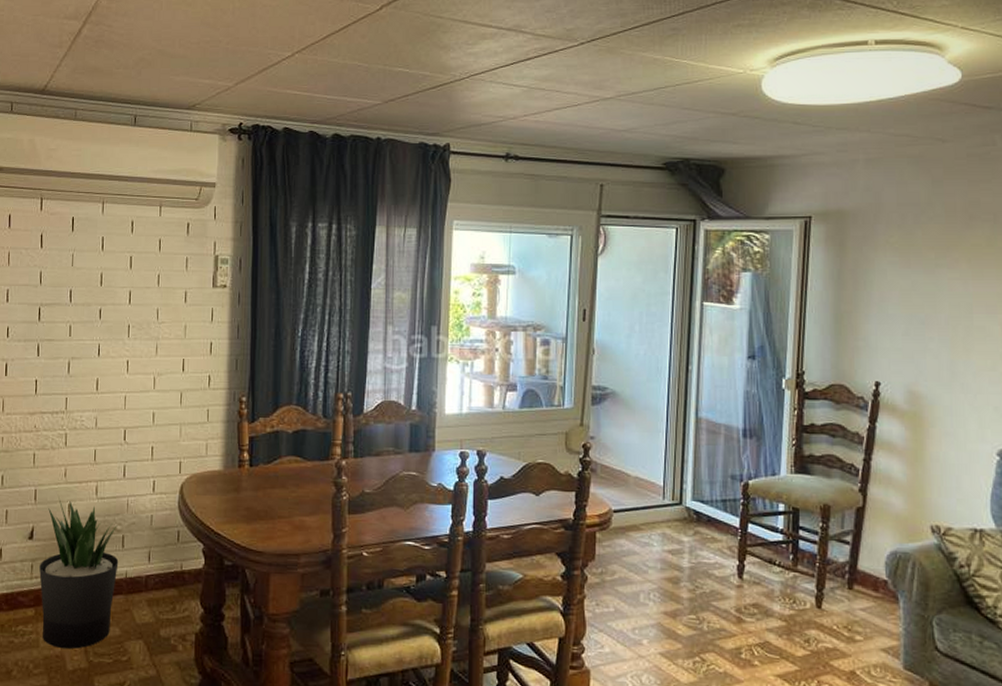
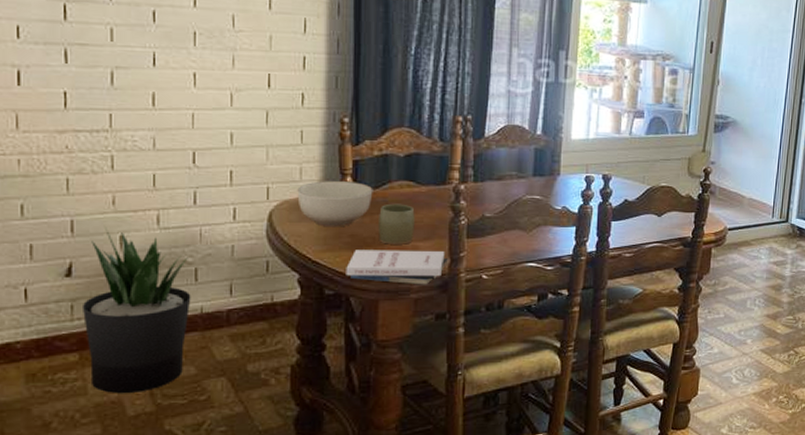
bowl: none [203,455,266,501] -> present [297,180,373,227]
books: none [242,523,332,560] -> present [346,250,449,285]
mug: none [270,478,302,519] -> present [378,203,415,245]

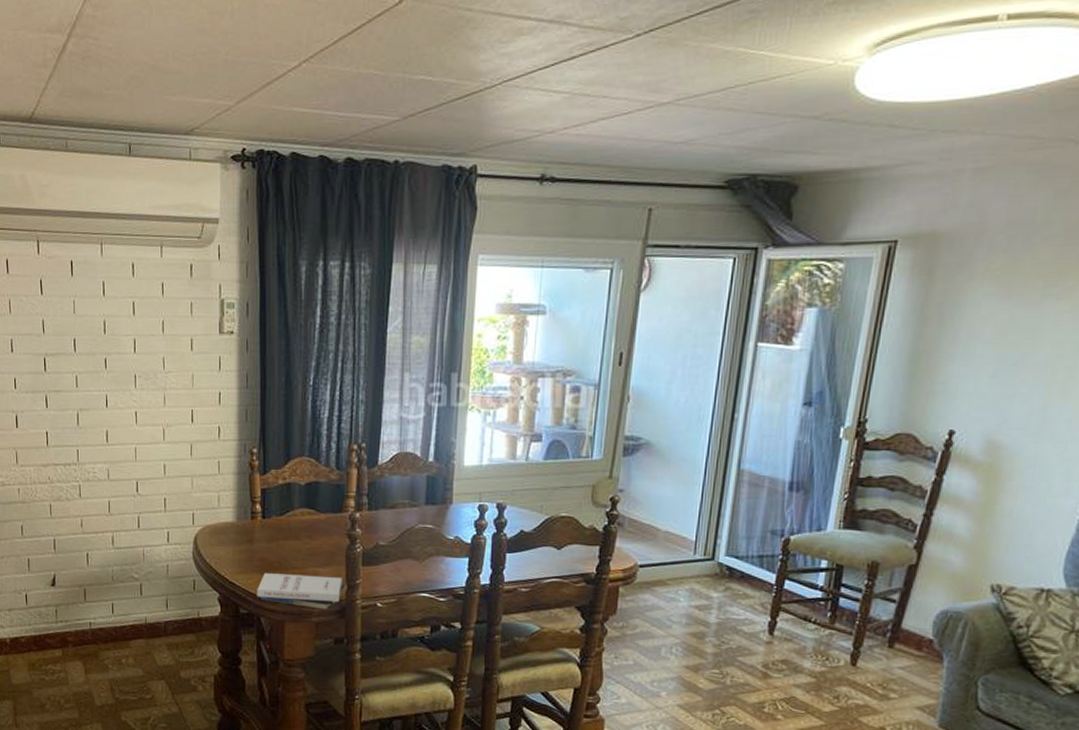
planter: present [83,228,191,393] -> none [63,546,138,687]
bowl: present [297,180,373,227] -> none [216,507,279,552]
mug: present [378,203,415,245] -> none [284,530,315,570]

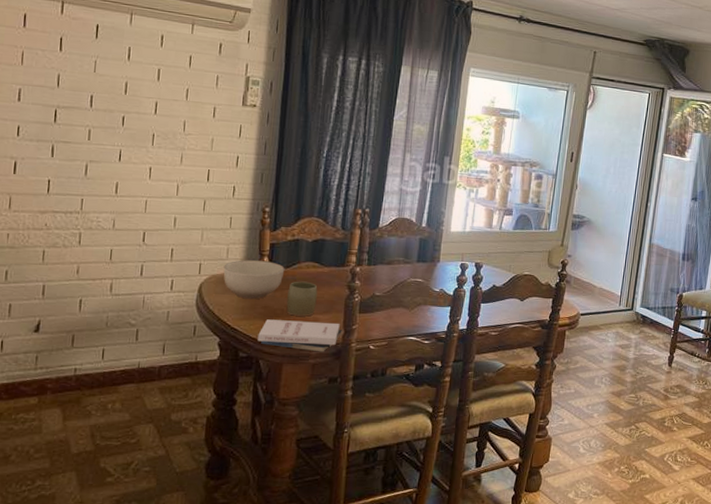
bowl: none [216,507,279,552] -> present [223,259,285,300]
mug: none [284,530,315,570] -> present [286,281,318,317]

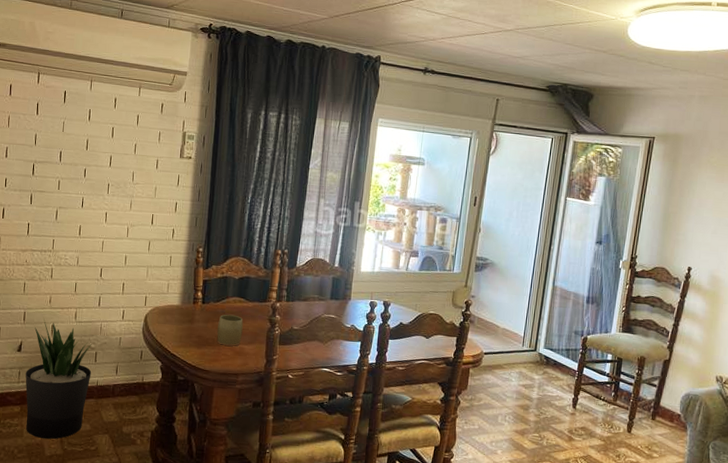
planter: none [44,293,132,433] -> present [25,319,92,439]
bowl: present [223,259,285,300] -> none [164,294,216,330]
books: present [257,319,343,352] -> none [193,347,265,379]

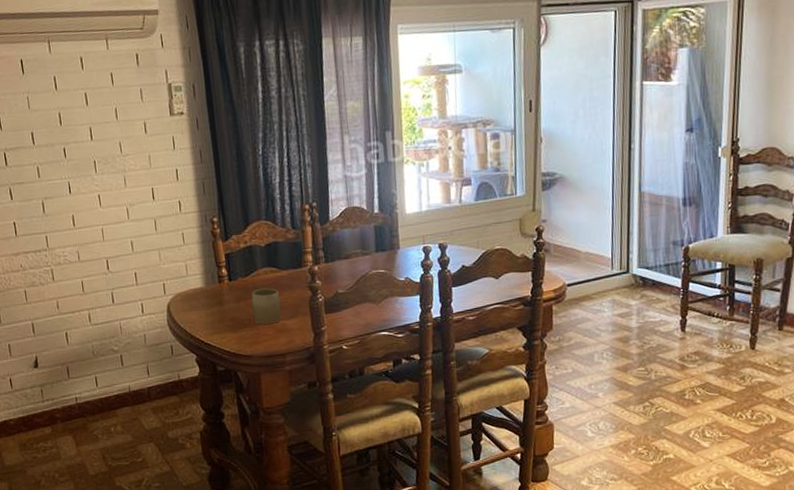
planter: present [25,319,92,439] -> none [47,327,123,457]

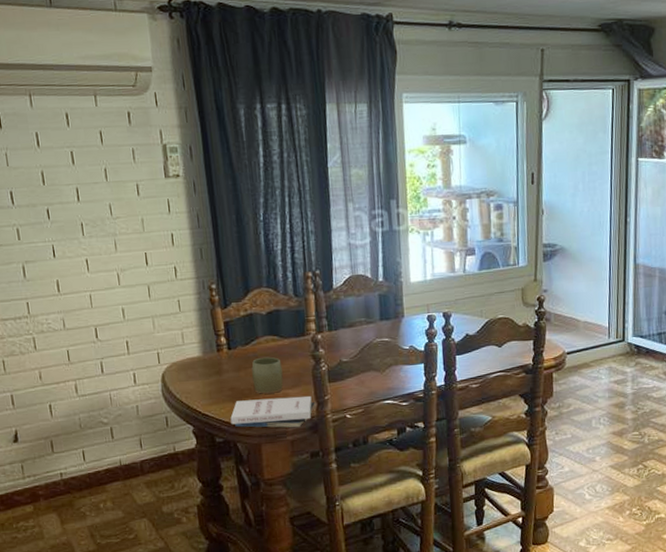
books: none [231,326,313,358] -> present [230,395,316,428]

